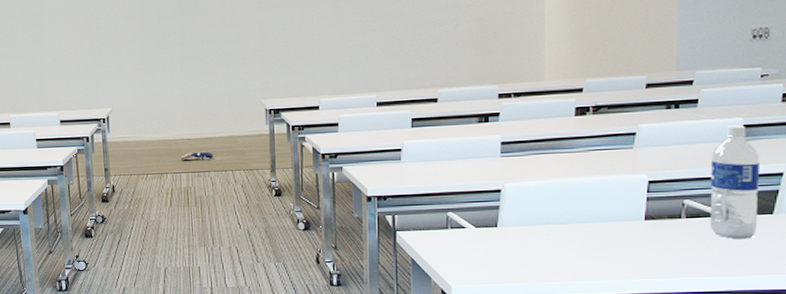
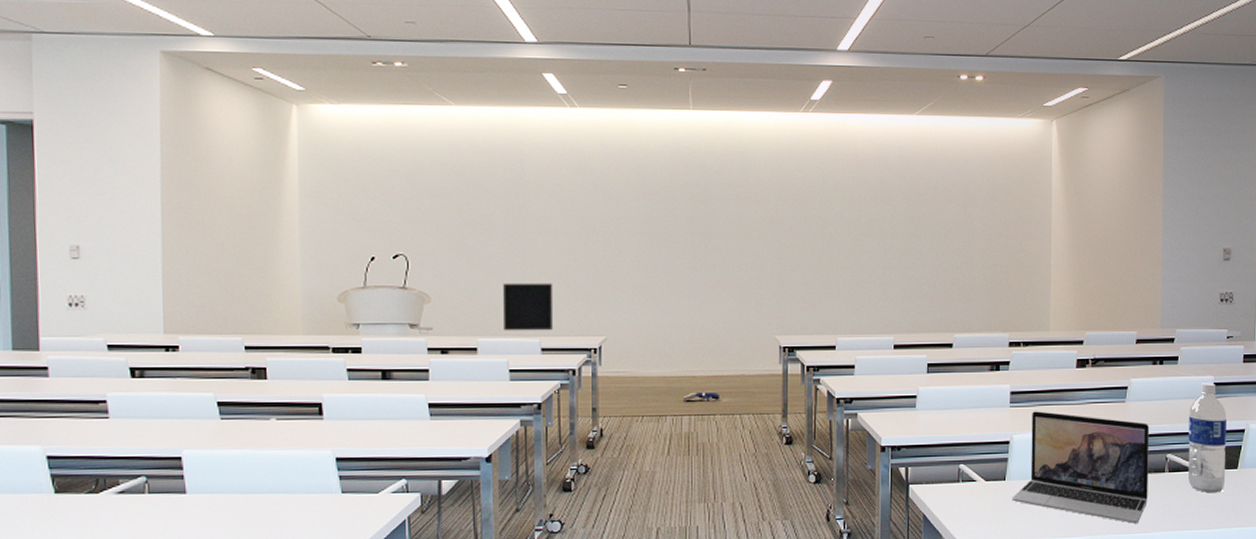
framed artwork: none [26,65,69,108] -> present [503,283,554,331]
laptop: none [504,160,663,269] -> present [1012,411,1150,524]

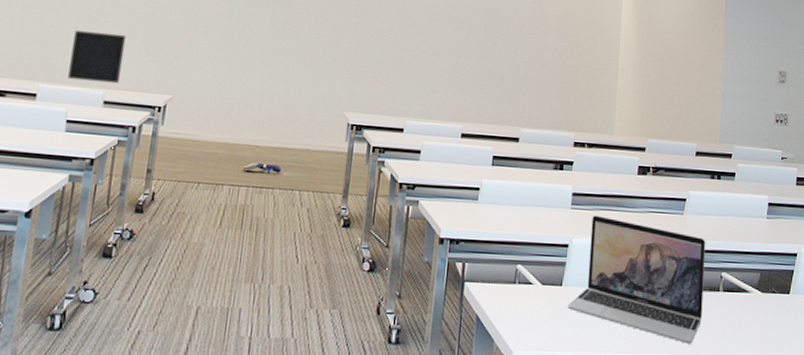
water bottle: present [1188,383,1227,493] -> none [742,202,780,318]

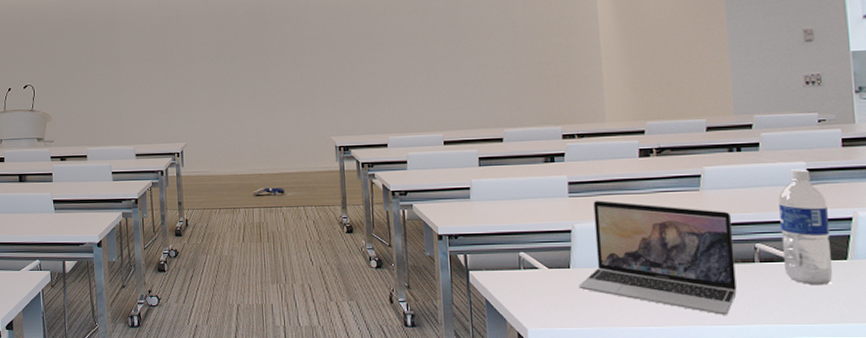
framed artwork: present [68,29,127,84] -> none [104,101,144,141]
water bottle: none [742,202,780,318] -> present [779,169,833,286]

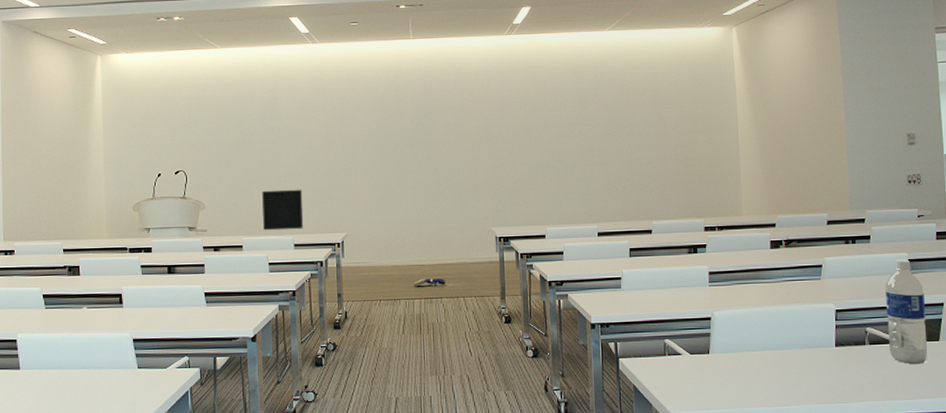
framed artwork: none [104,101,144,141] -> present [262,189,304,231]
laptop: present [578,200,737,315] -> none [716,289,850,394]

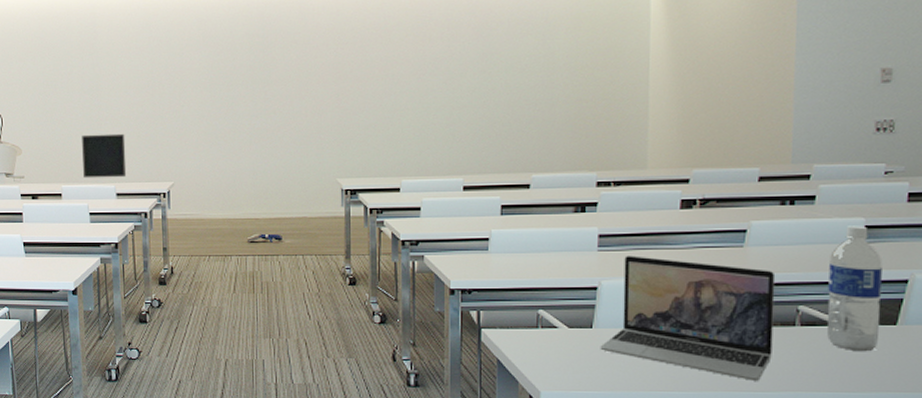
laptop: none [716,289,850,394] -> present [600,256,776,381]

